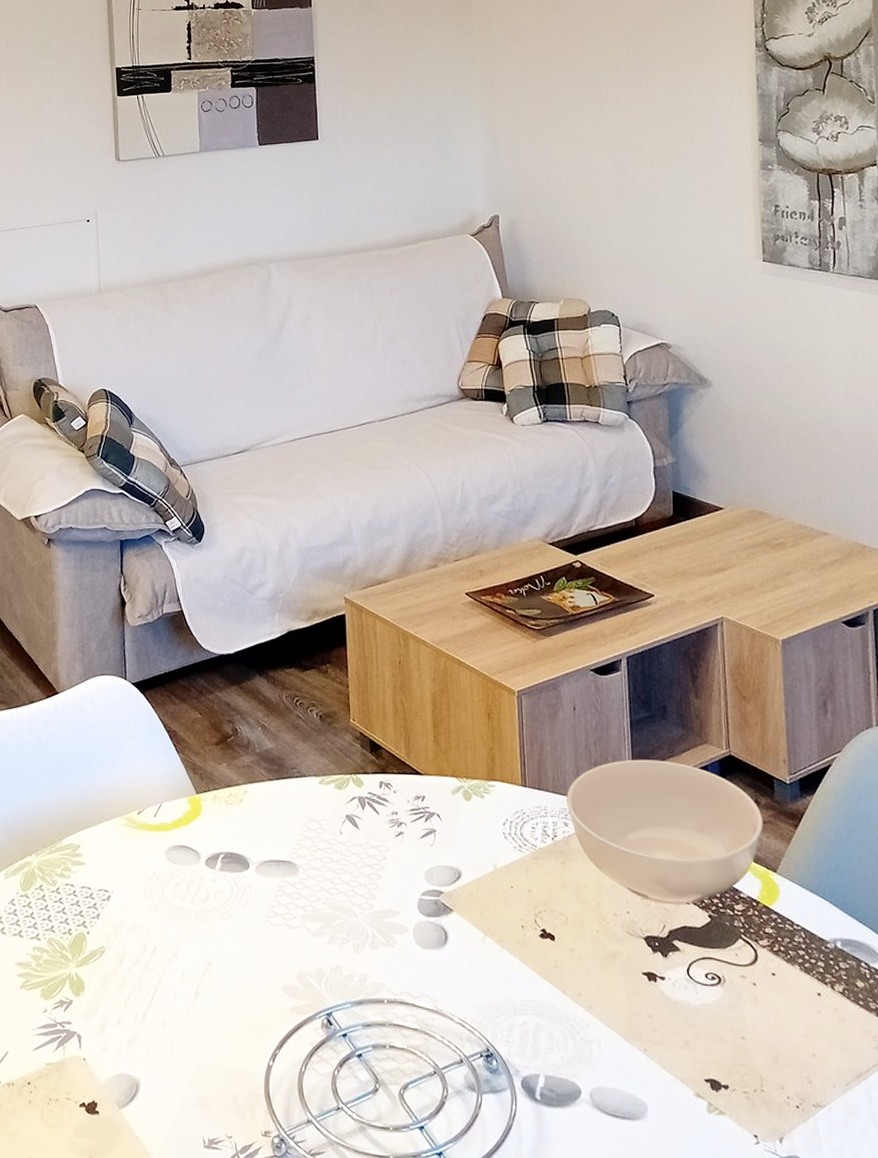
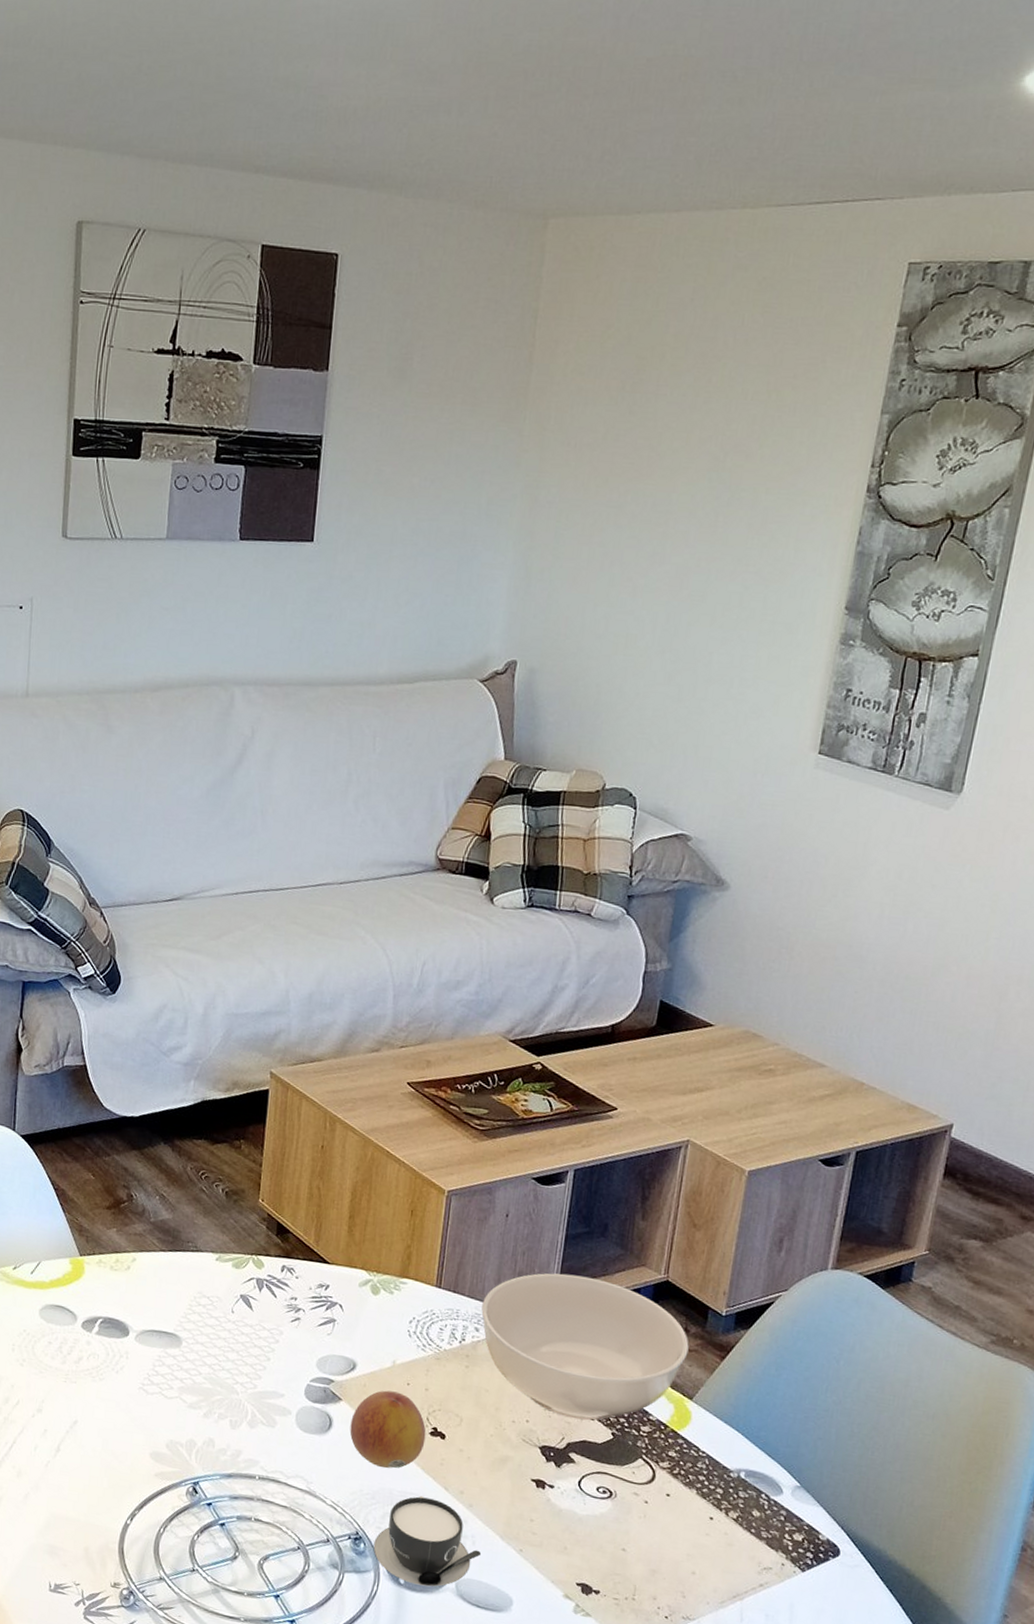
fruit: none [464,896,537,978] -> present [349,1390,426,1468]
teacup: none [505,1002,609,1100] -> present [373,1496,482,1587]

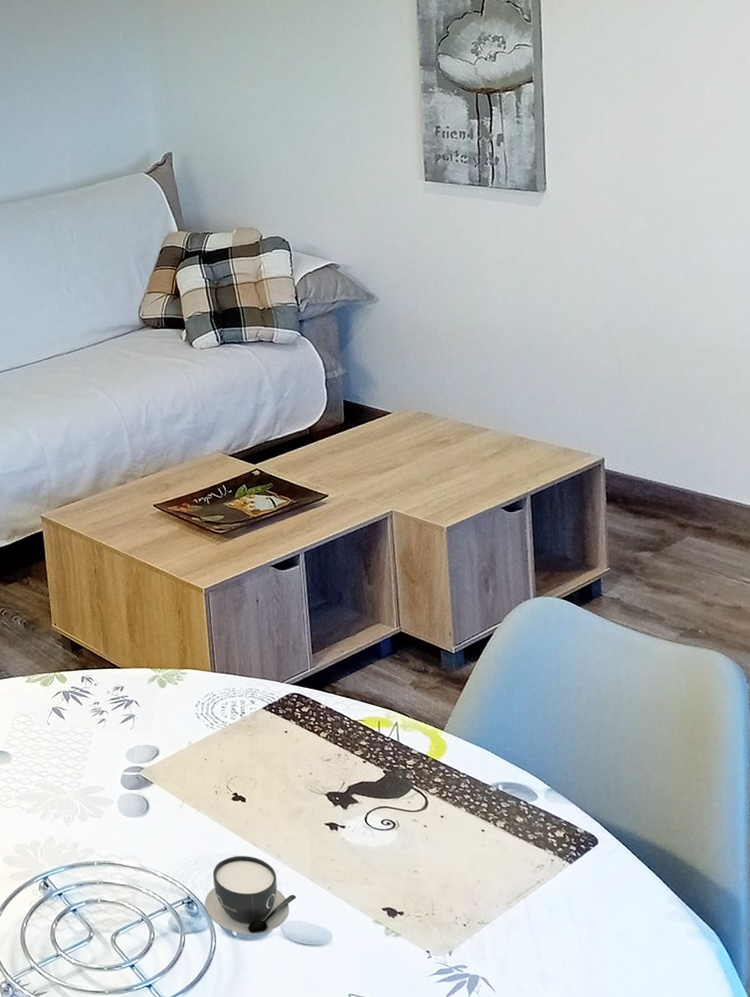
fruit: present [349,1390,426,1468] -> none [164,768,230,836]
bowl: present [481,1273,689,1421] -> none [252,640,432,765]

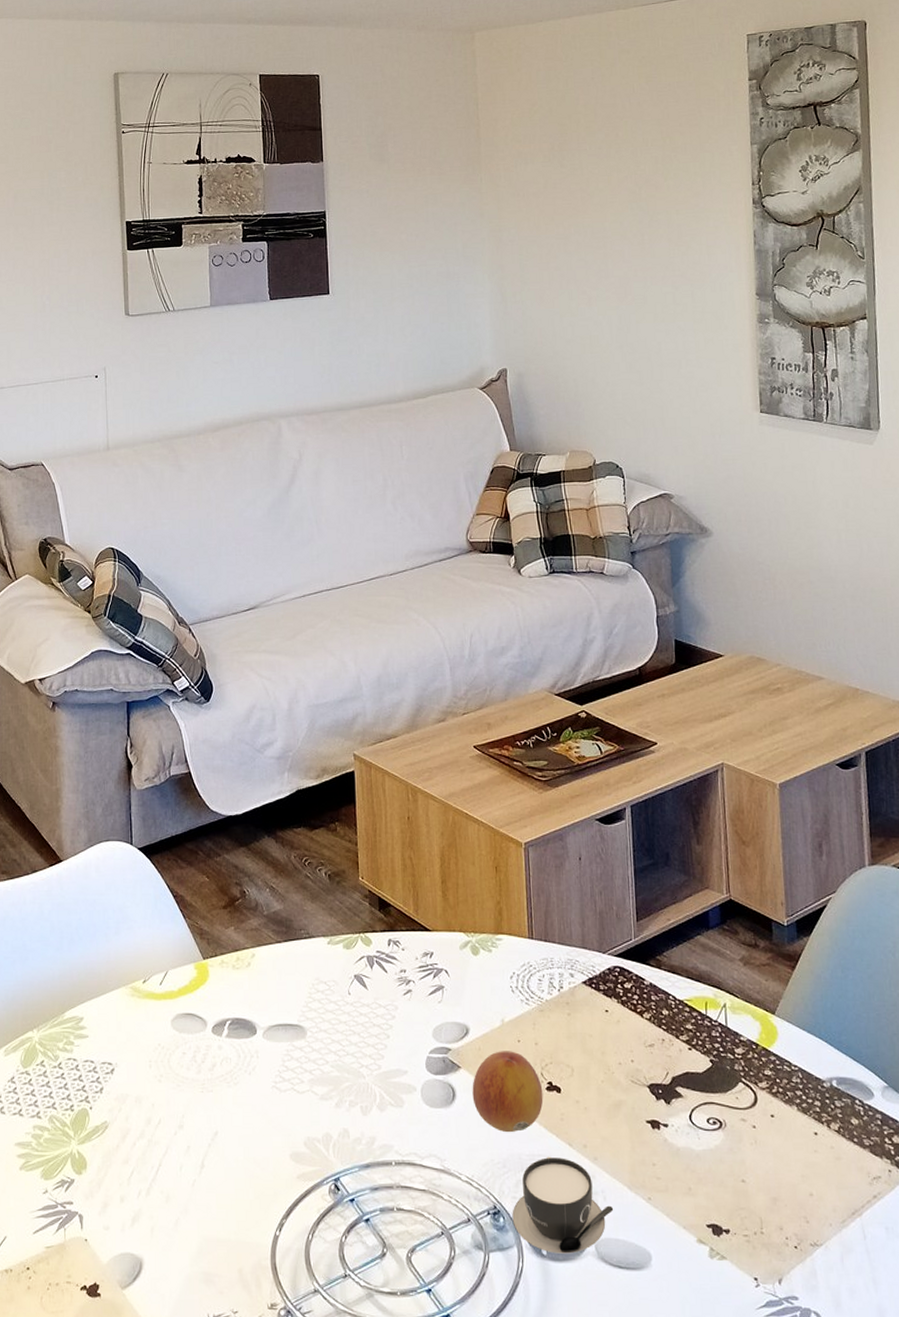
fruit: none [164,768,230,836] -> present [472,1051,544,1133]

